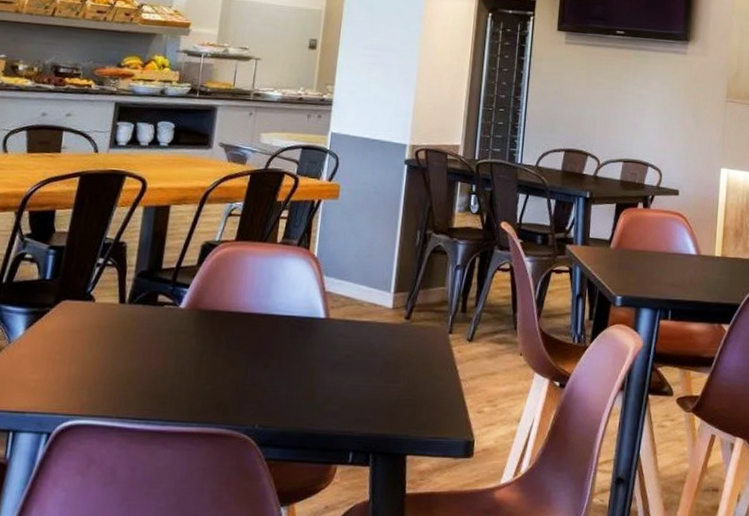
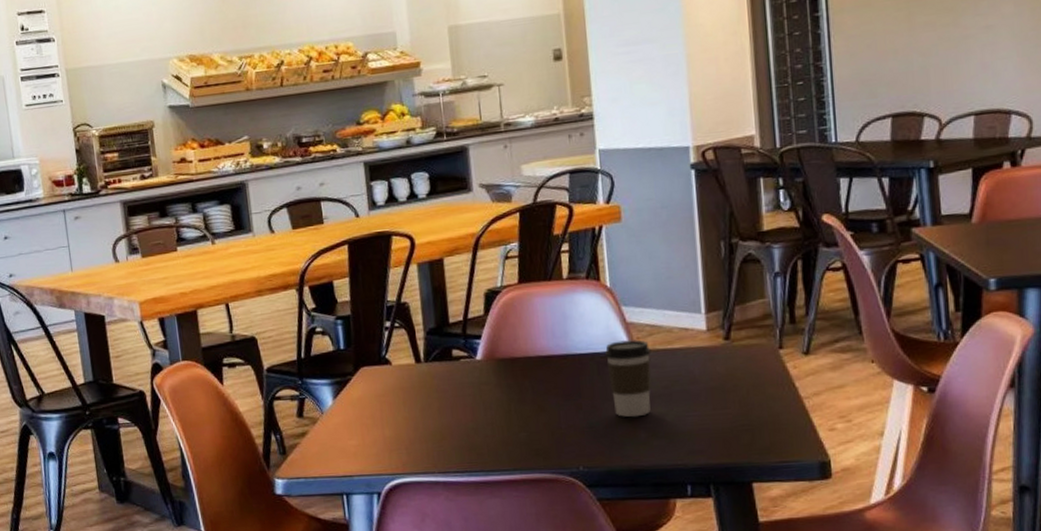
coffee cup: none [298,307,342,382] -> present [604,339,651,418]

